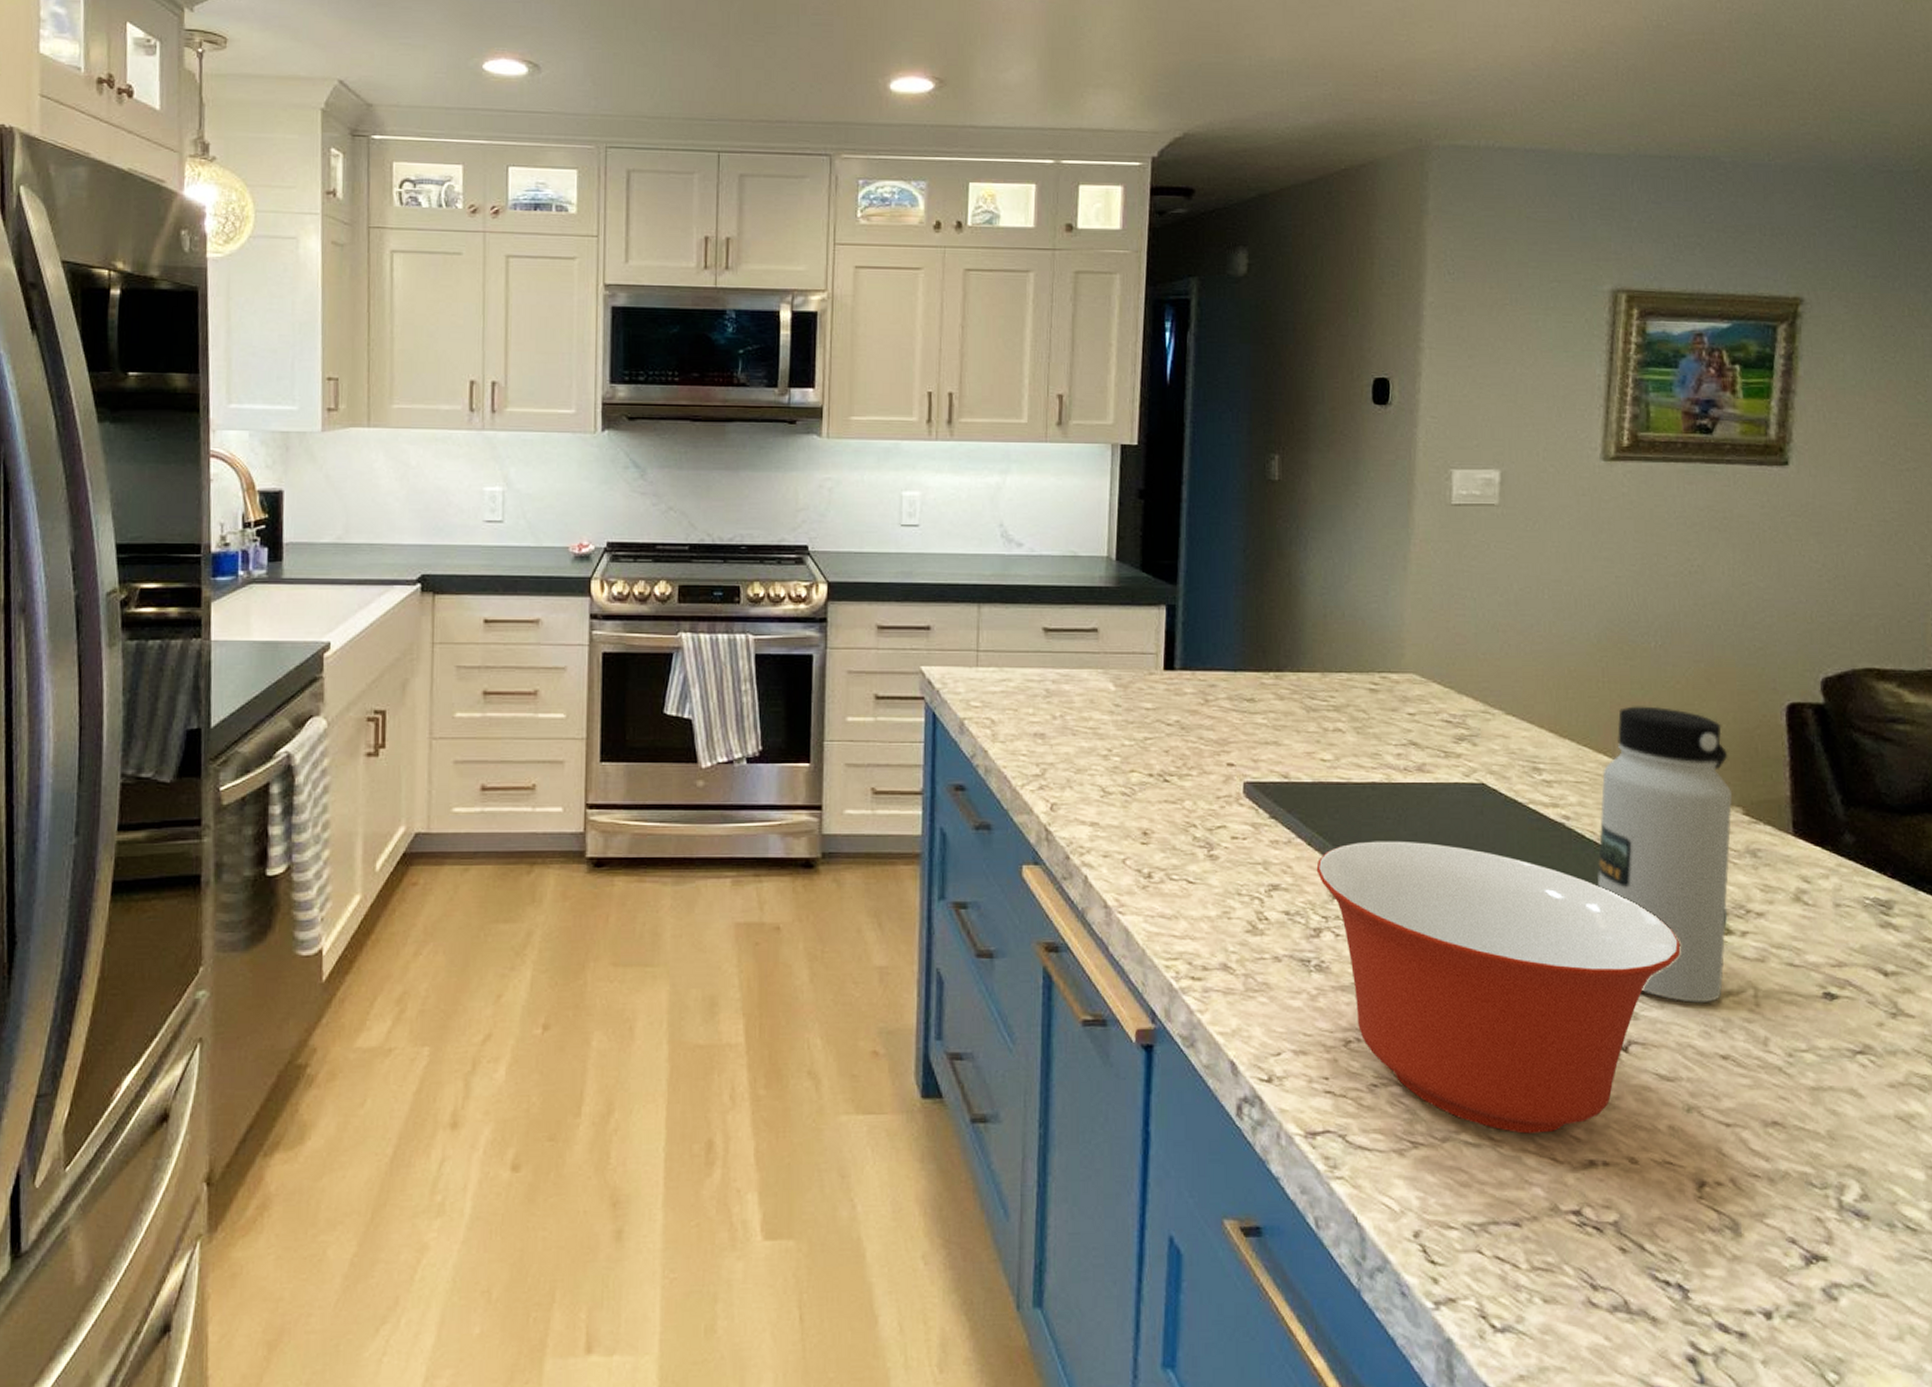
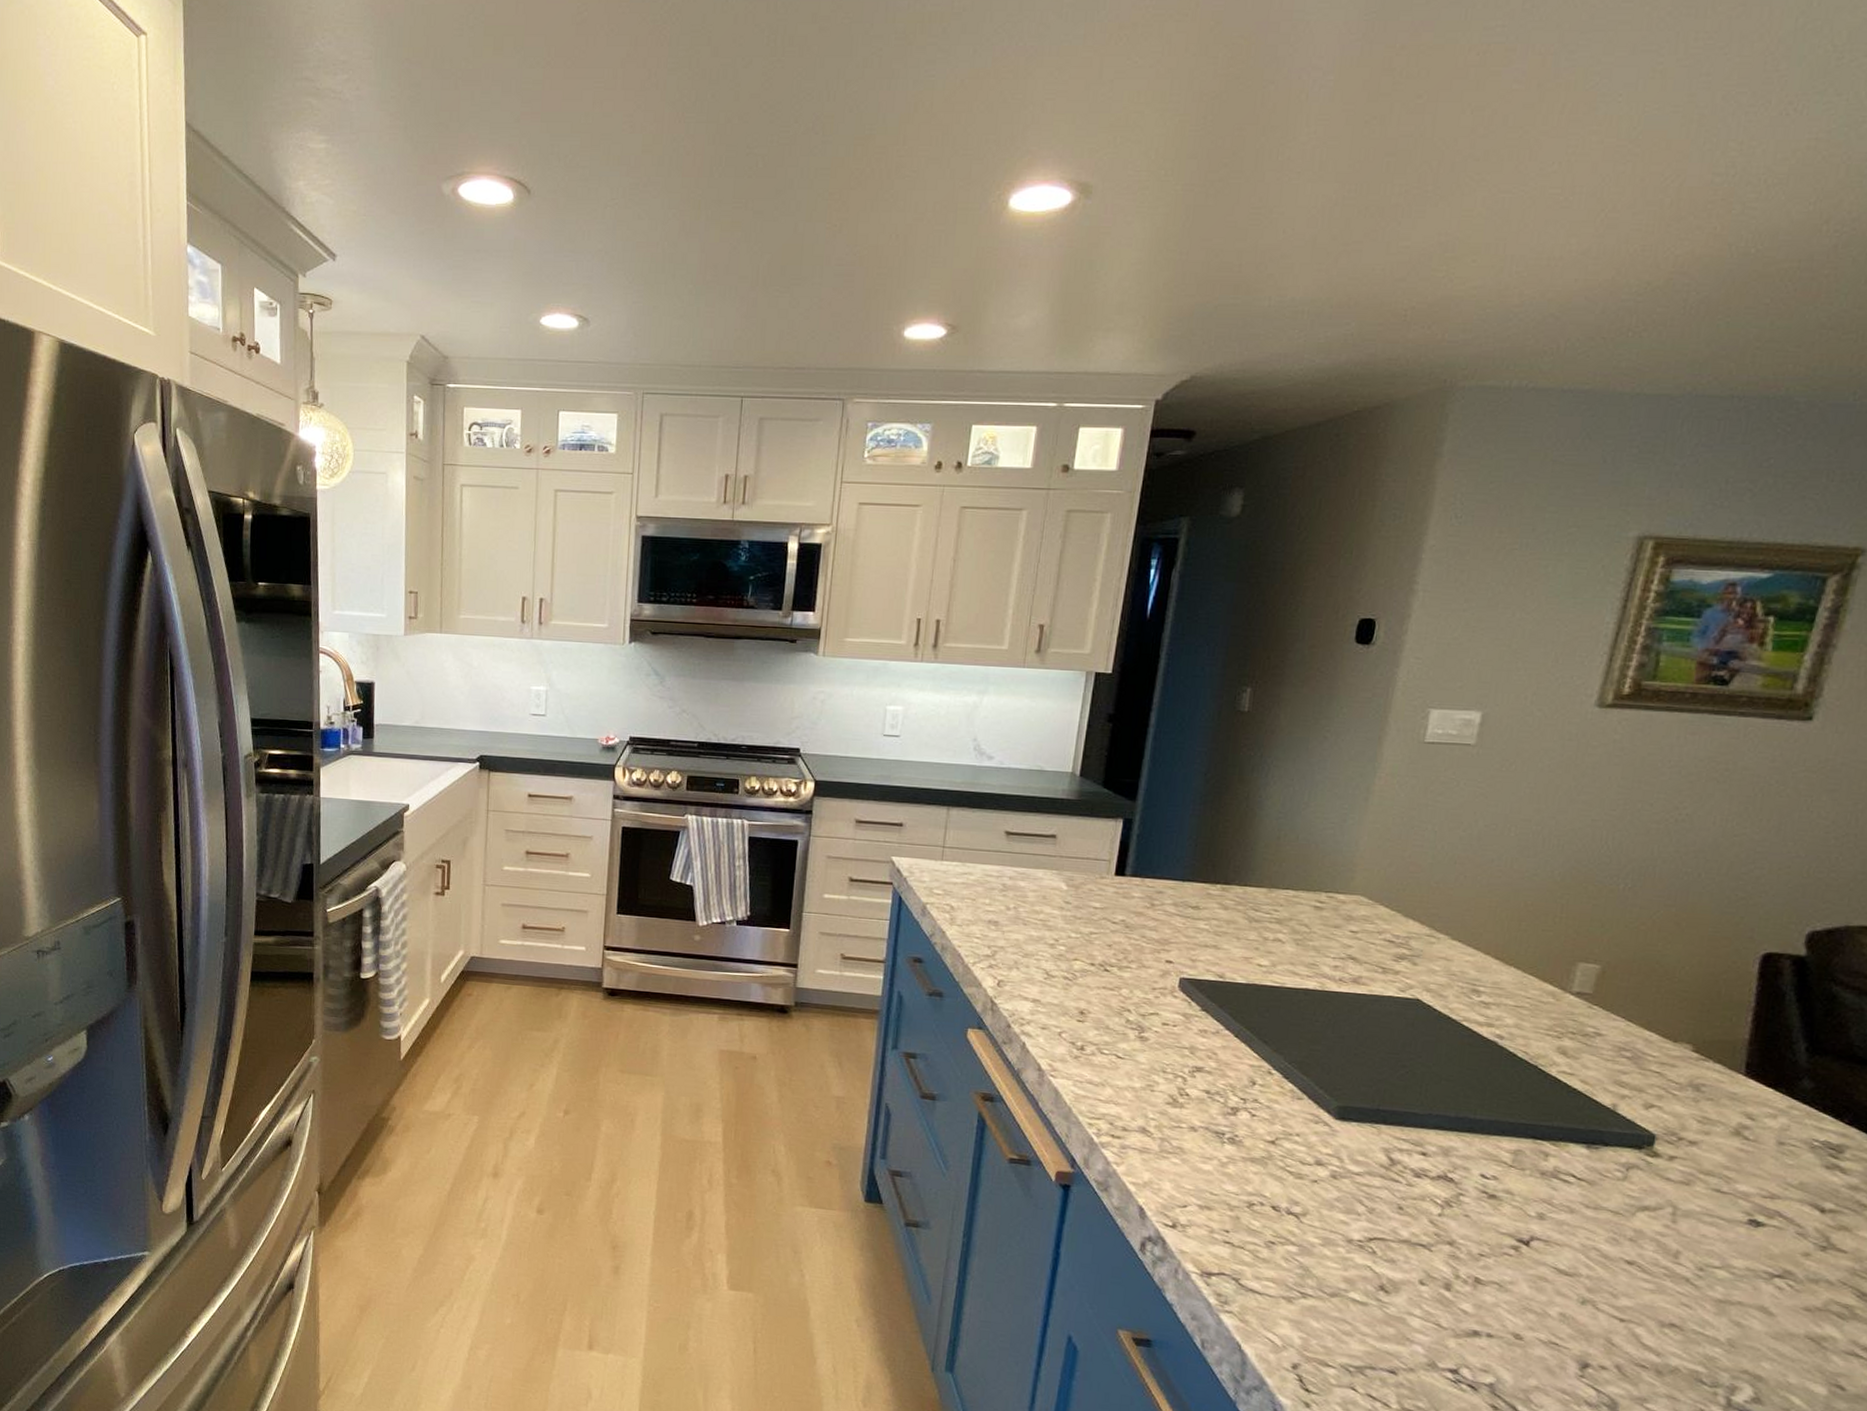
mixing bowl: present [1316,840,1681,1134] -> none [1240,1039,1602,1303]
water bottle: present [1597,706,1733,1004] -> none [1523,942,1687,1214]

